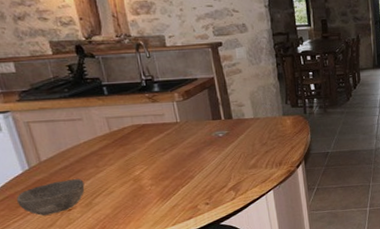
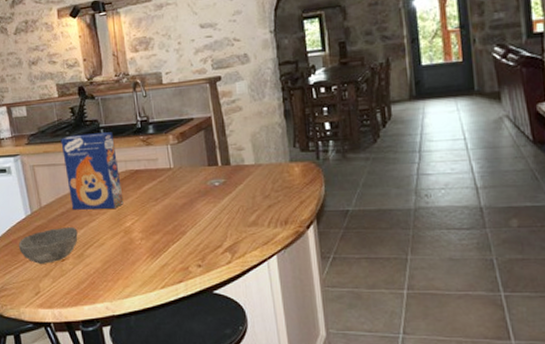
cereal box: none [58,90,132,163] -> present [61,132,124,210]

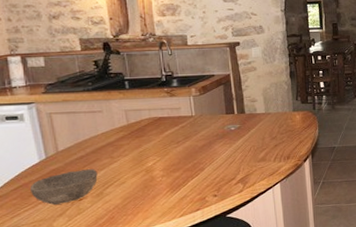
cereal box: present [61,132,124,210] -> none [82,84,146,153]

